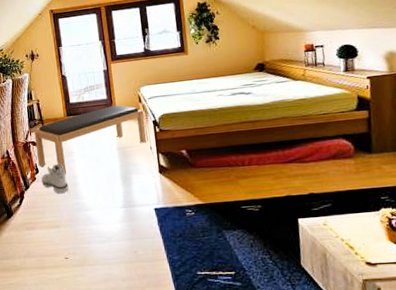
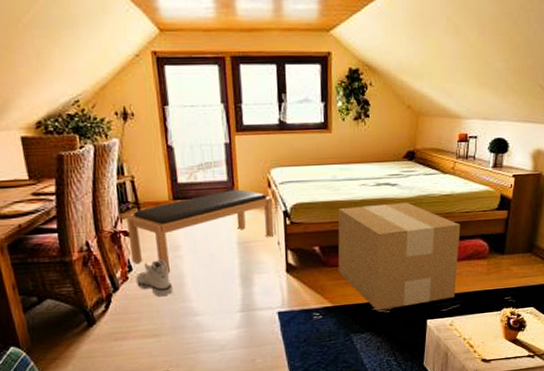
cardboard box: none [200,108,325,209] -> present [338,202,461,311]

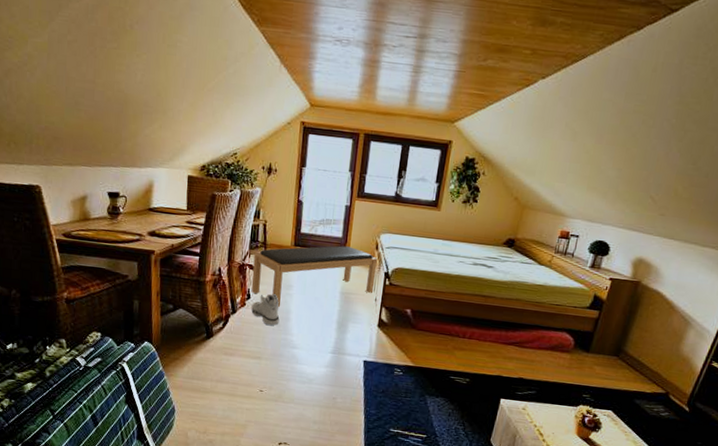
cardboard box: present [338,202,461,311] -> none [424,279,549,384]

